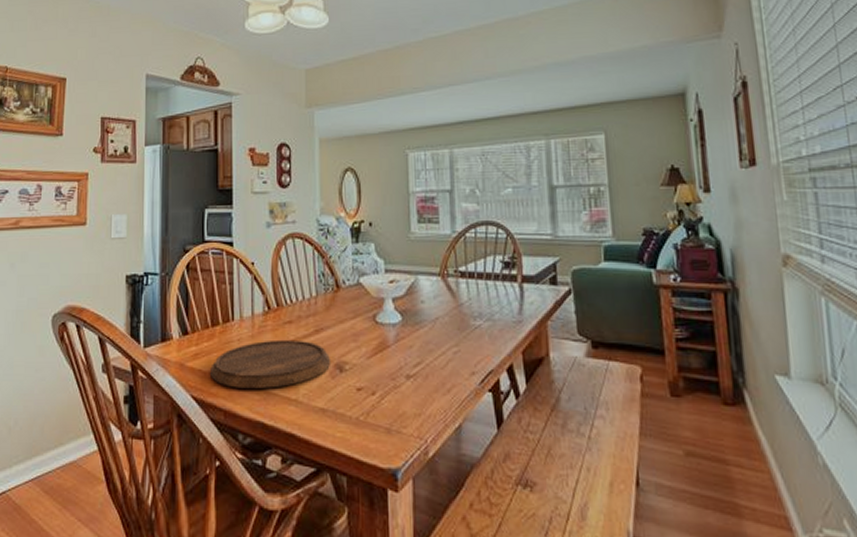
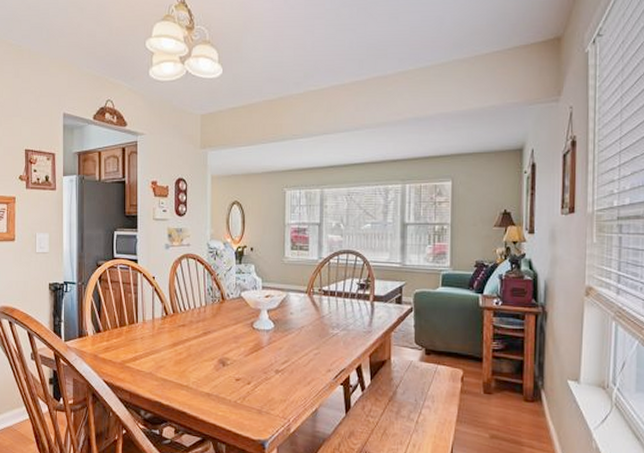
cutting board: present [210,339,330,388] -> none [119,339,215,377]

